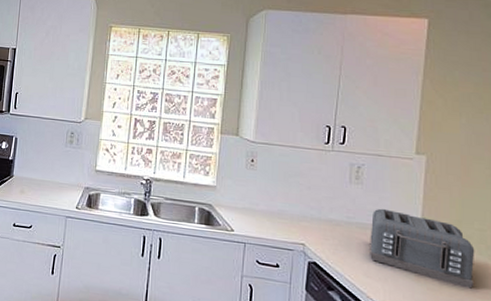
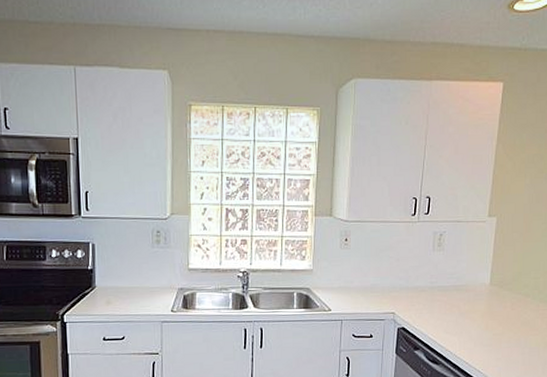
toaster: present [370,208,475,289] -> none [449,270,530,329]

